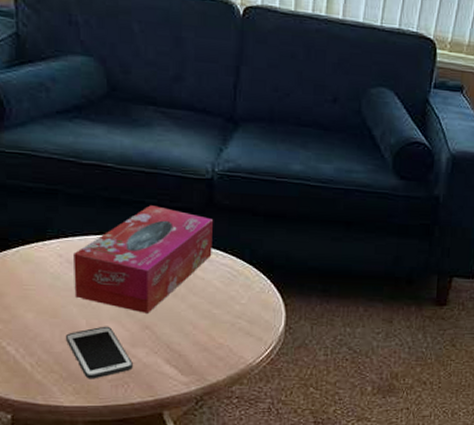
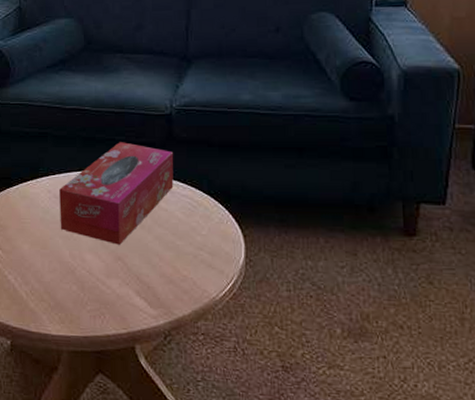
cell phone: present [66,326,133,379] -> none [54,257,108,309]

